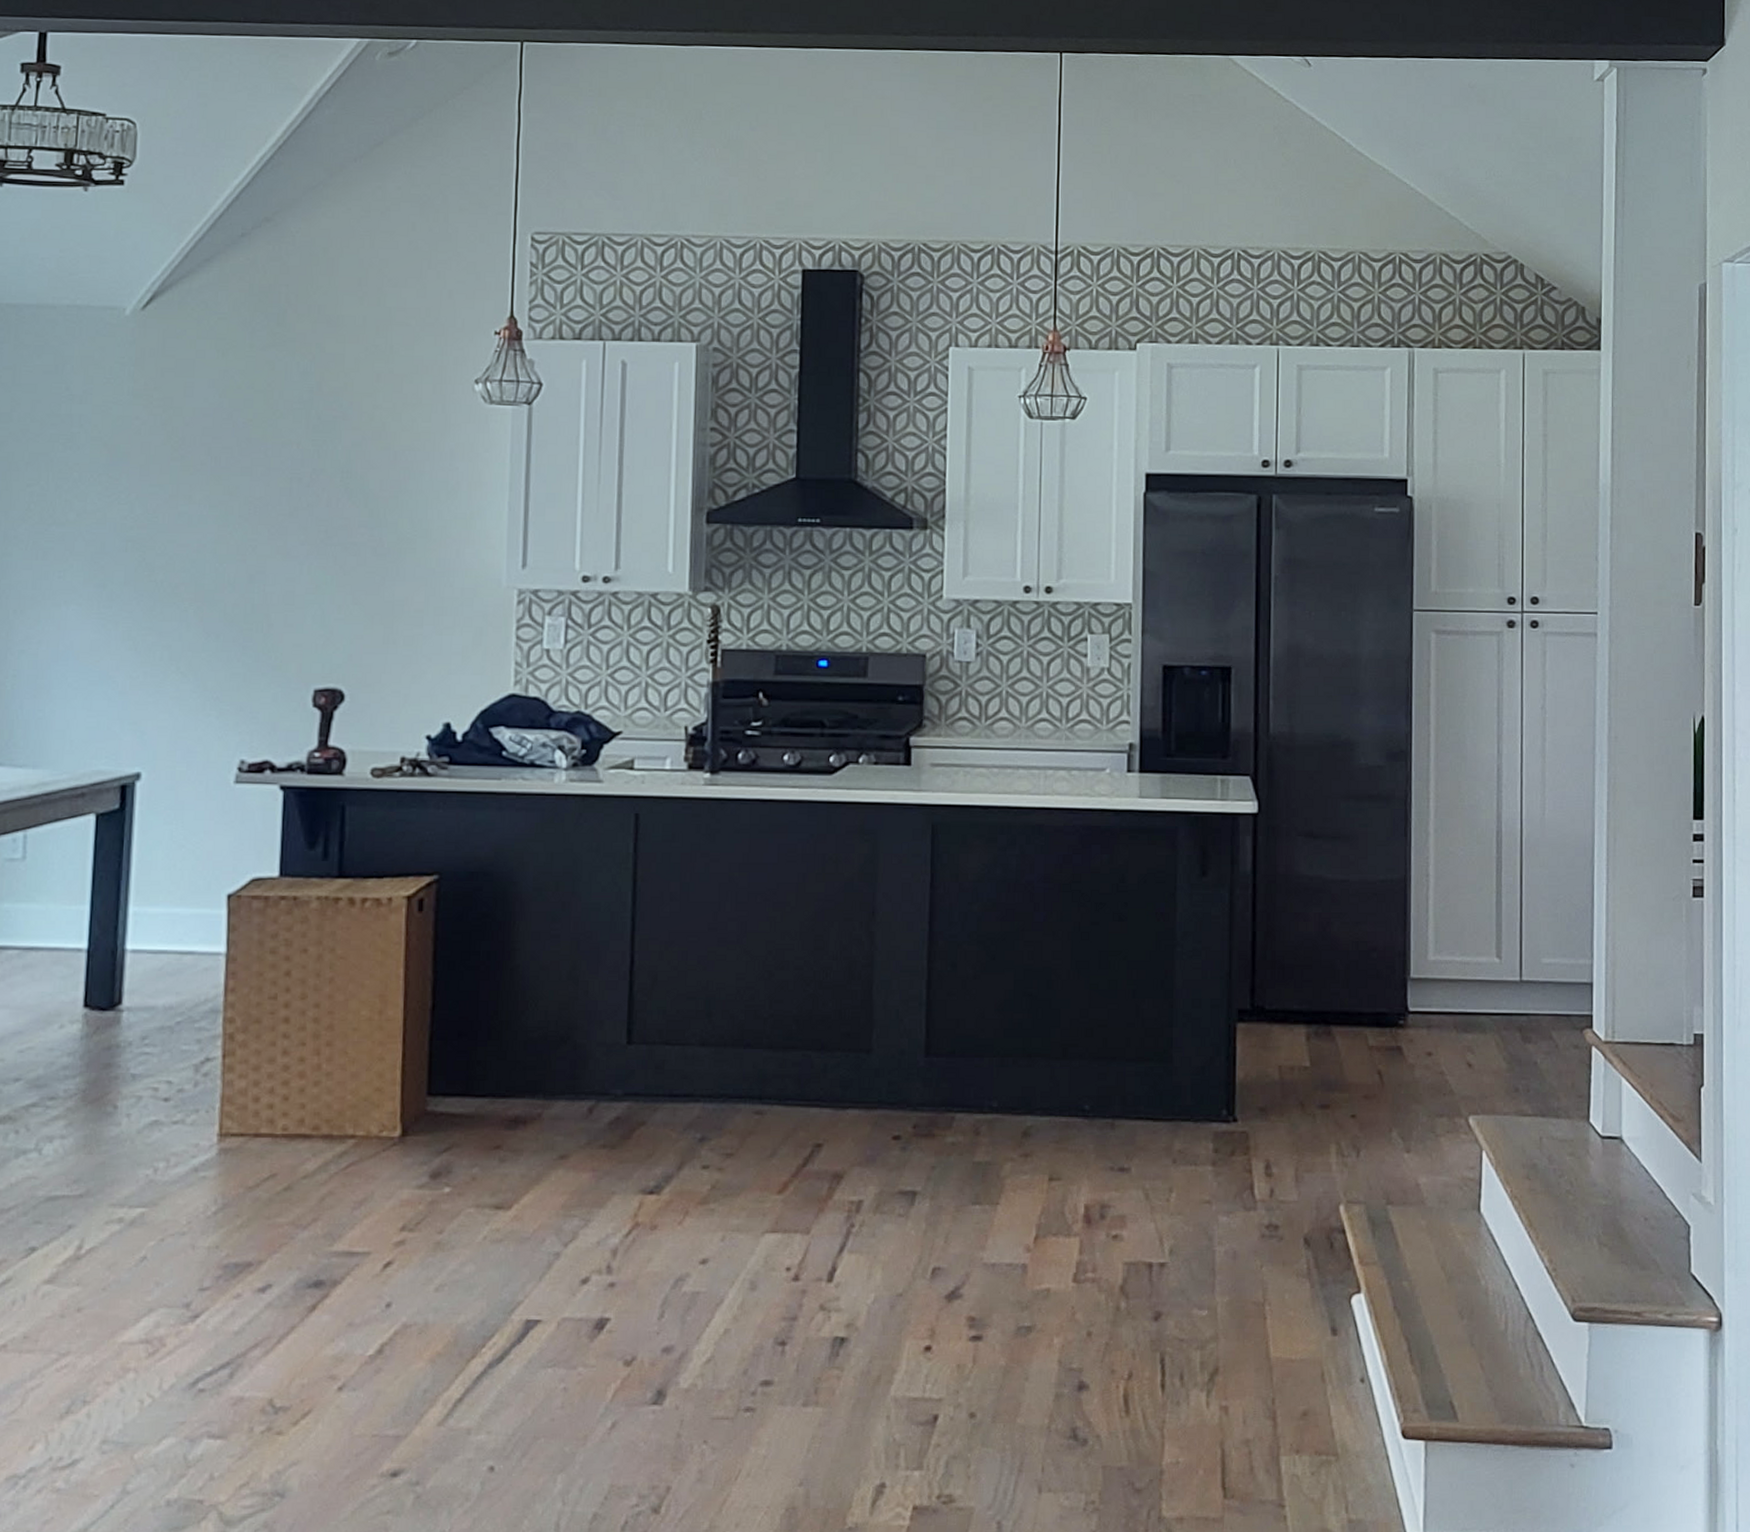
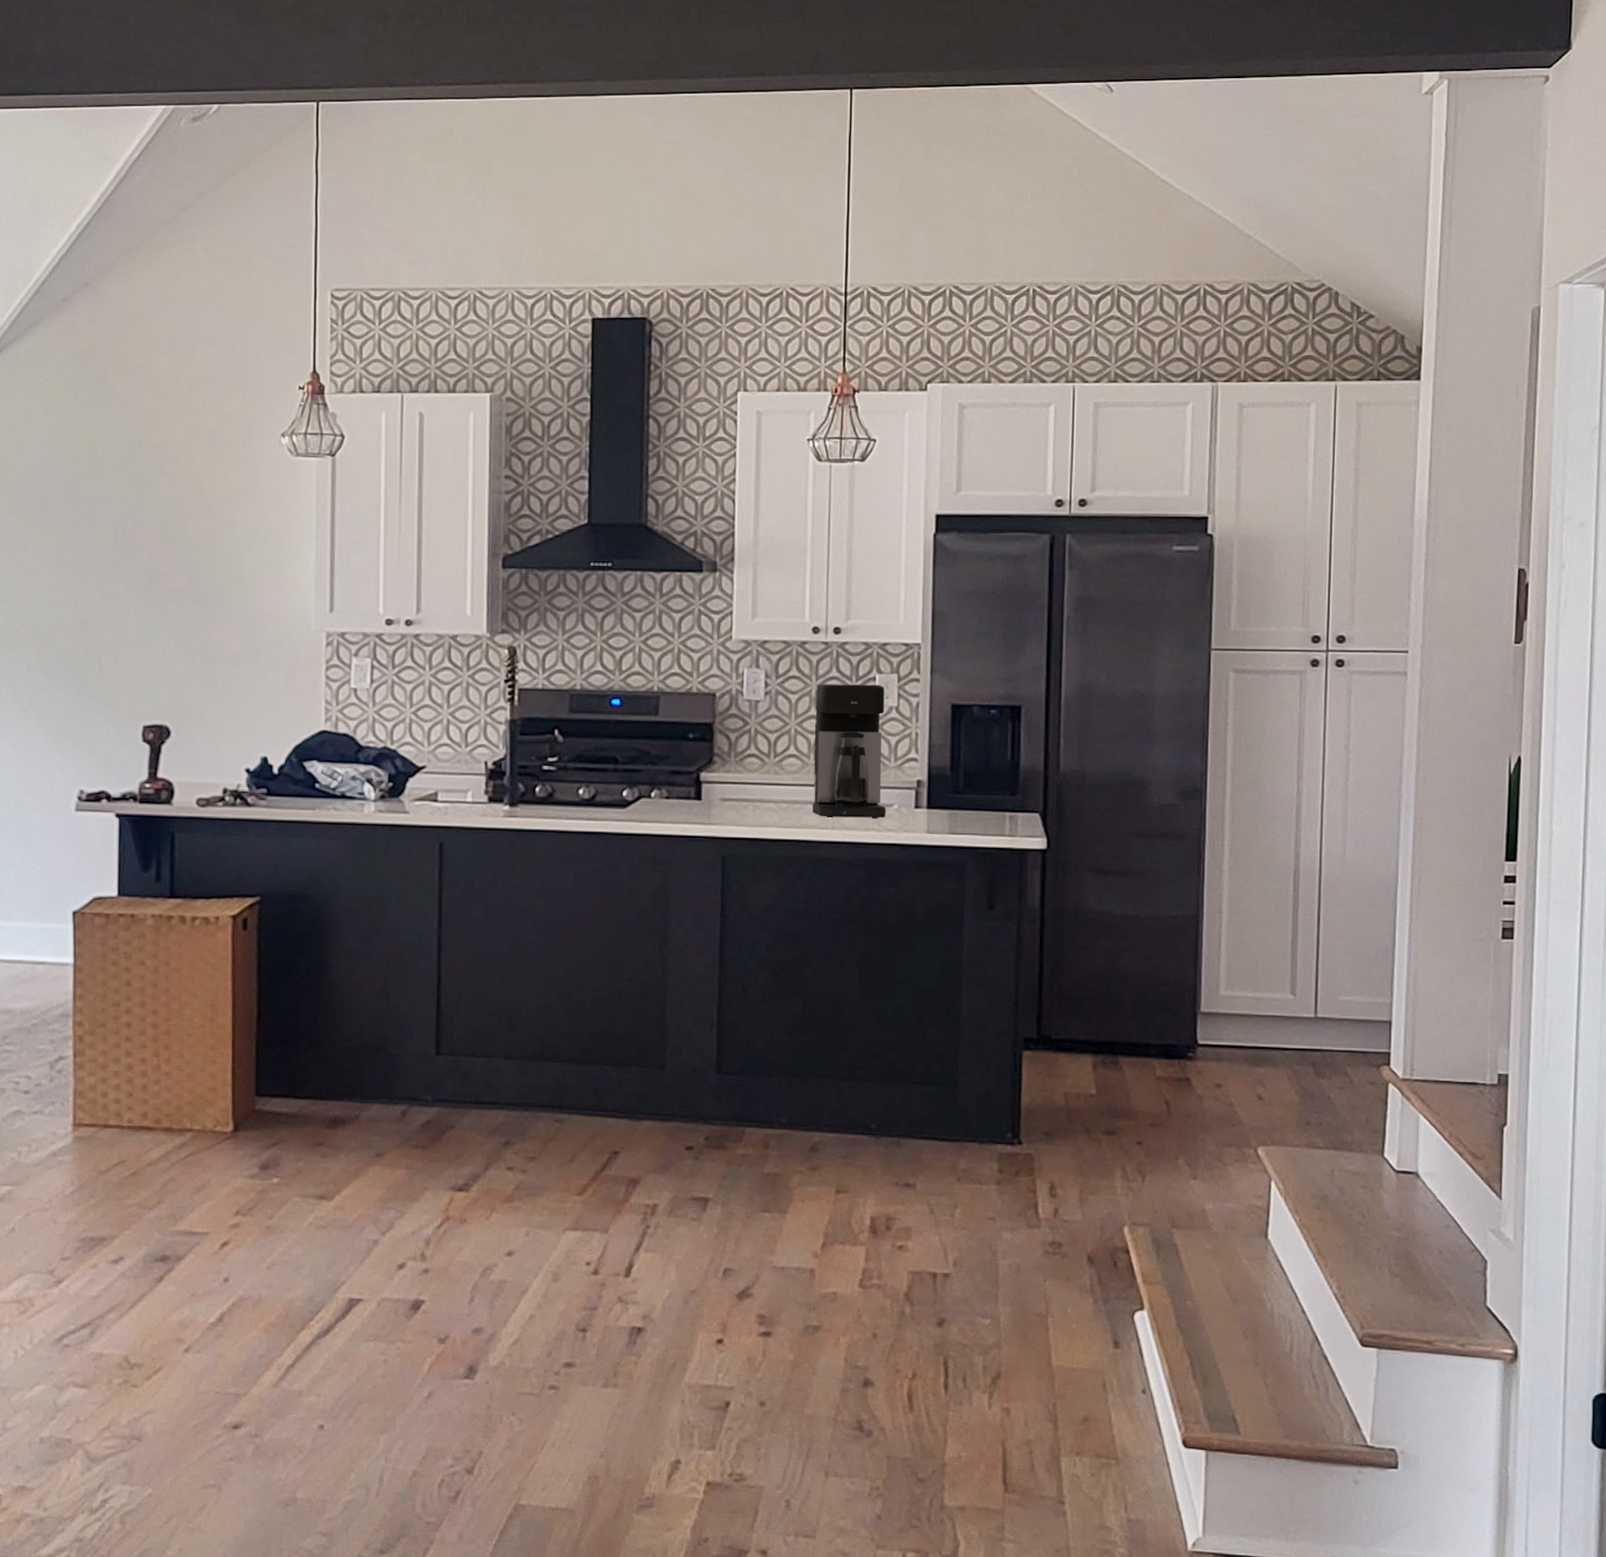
coffee maker: none [1024,644,1098,784] -> present [813,684,886,819]

